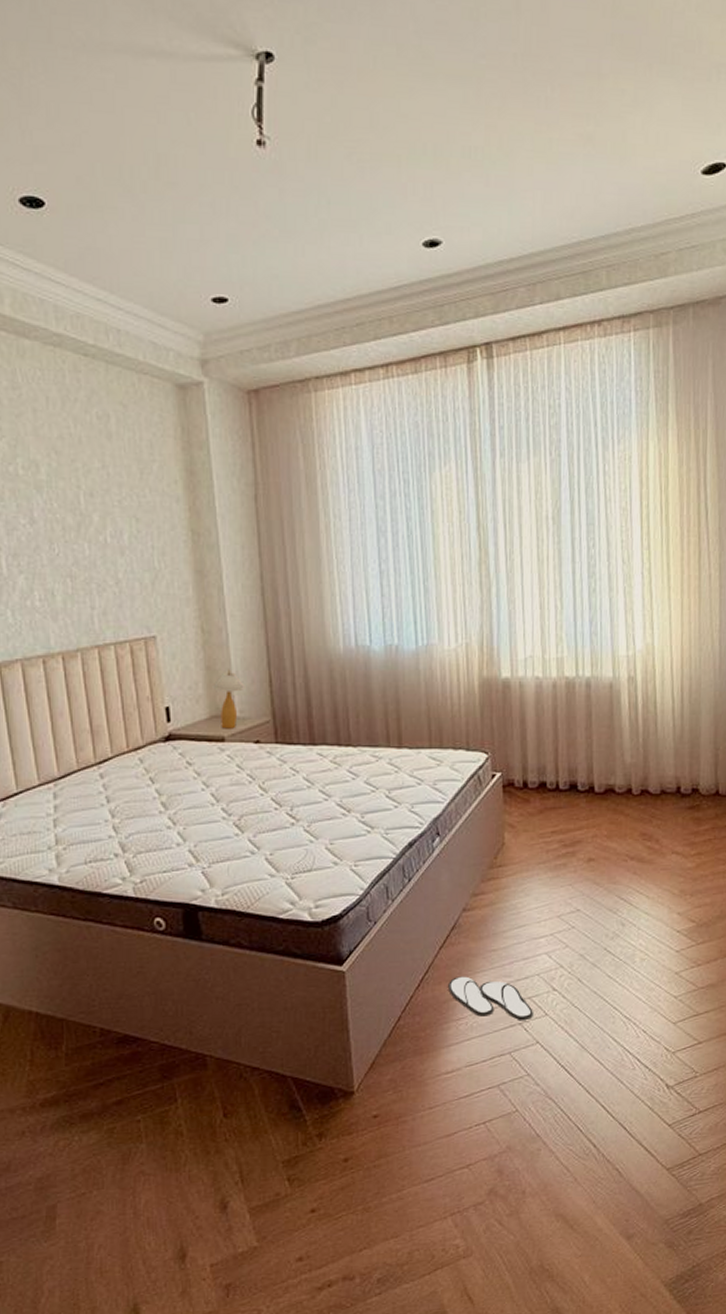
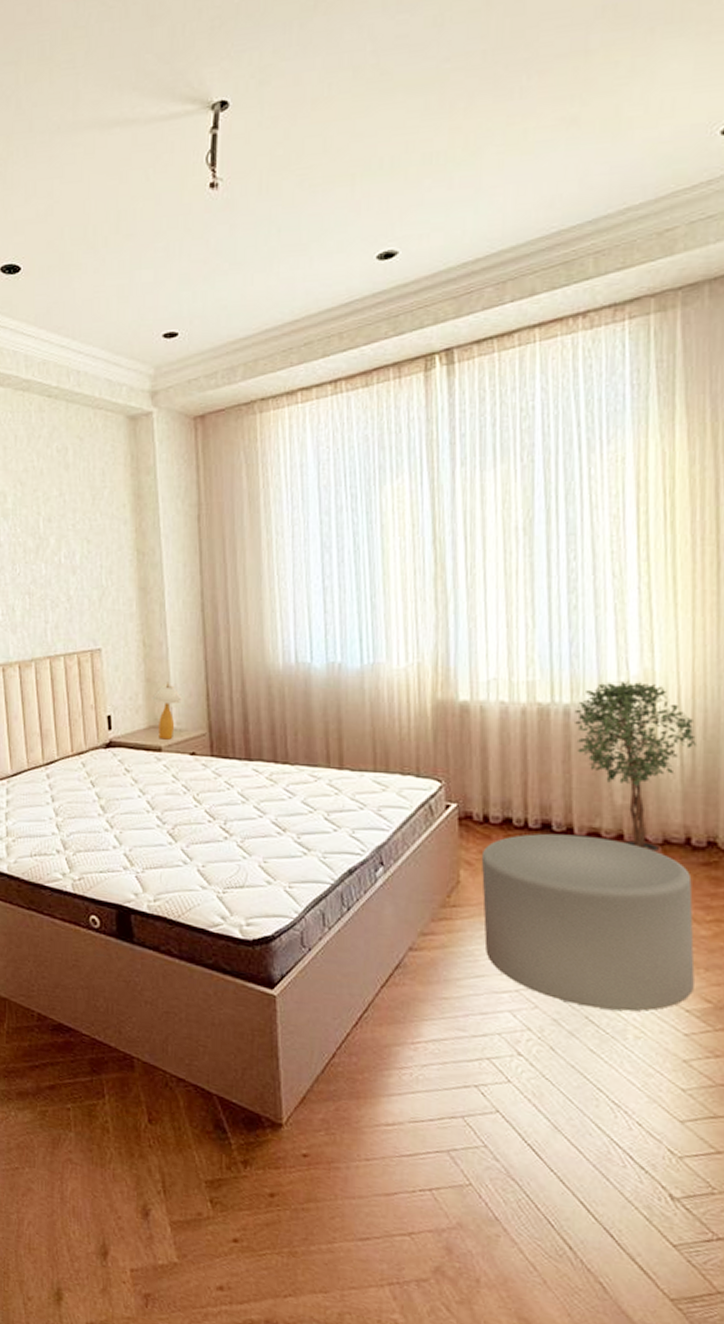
slippers: present [448,976,533,1020] -> none [390,1020,493,1083]
pouf: none [521,792,683,940] -> present [481,833,695,1012]
potted tree: none [594,654,685,802] -> present [574,680,698,854]

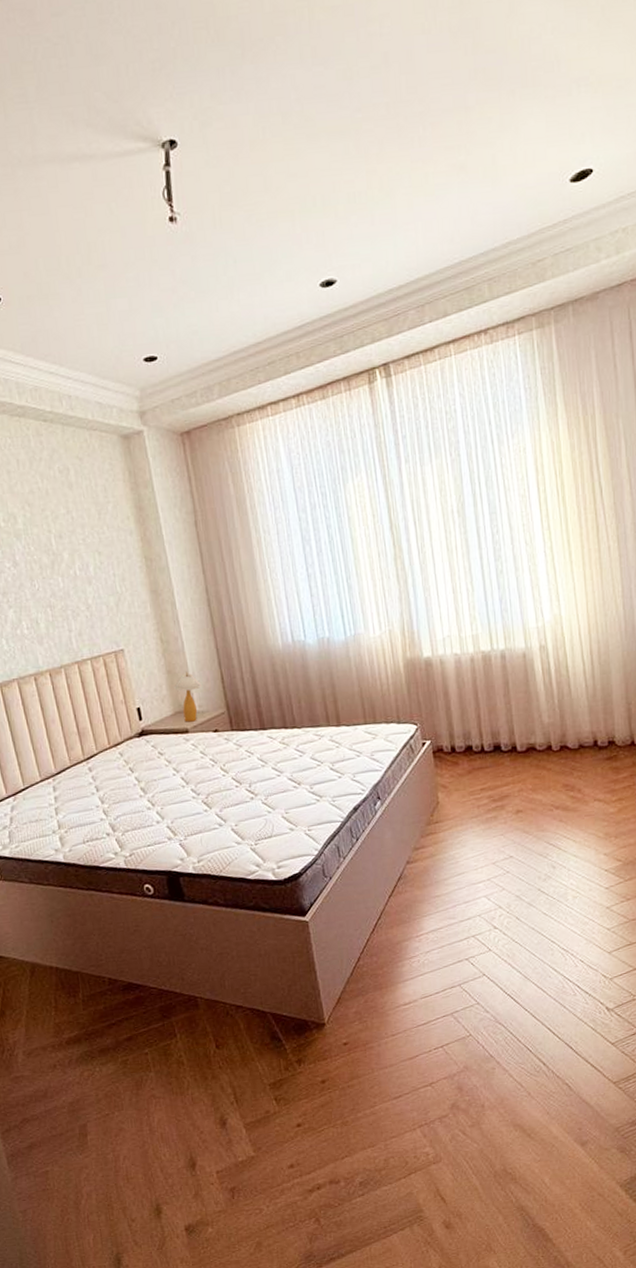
pouf: present [481,833,695,1012] -> none [452,750,609,882]
potted tree: present [574,680,698,854] -> none [508,625,596,756]

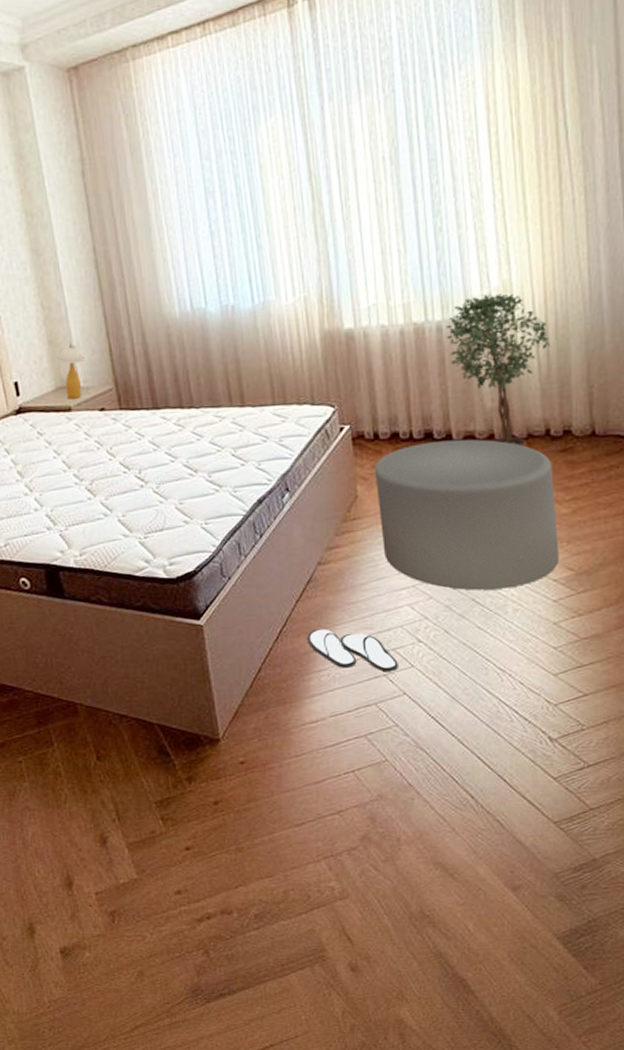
slippers: none [399,920,478,956] -> present [308,628,398,671]
pouf: none [452,750,609,882] -> present [374,439,559,591]
potted tree: none [508,625,596,756] -> present [445,293,551,447]

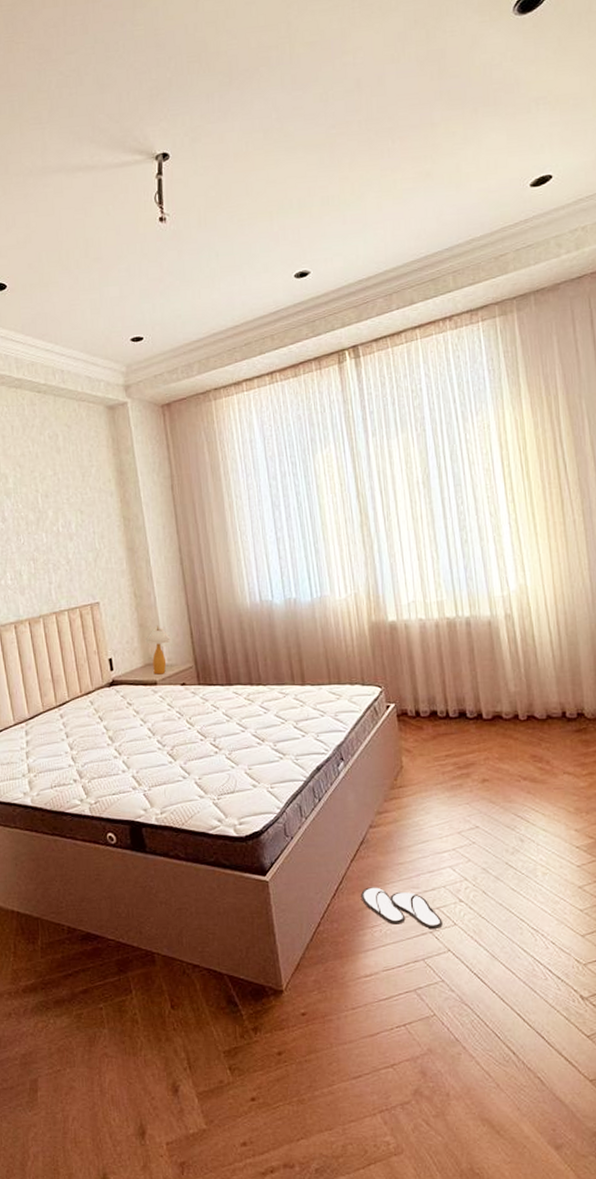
pouf: present [374,439,559,591] -> none [417,718,580,855]
potted tree: present [445,293,551,447] -> none [473,594,563,727]

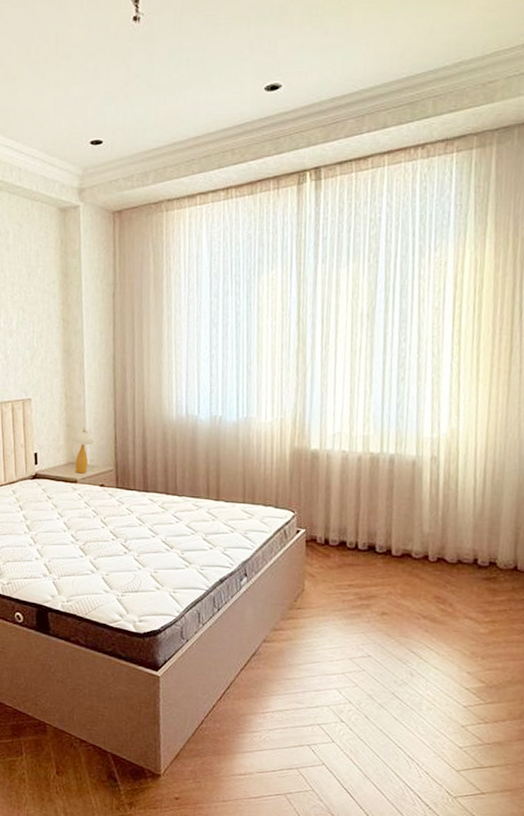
slippers: present [361,887,443,929] -> none [246,696,321,743]

